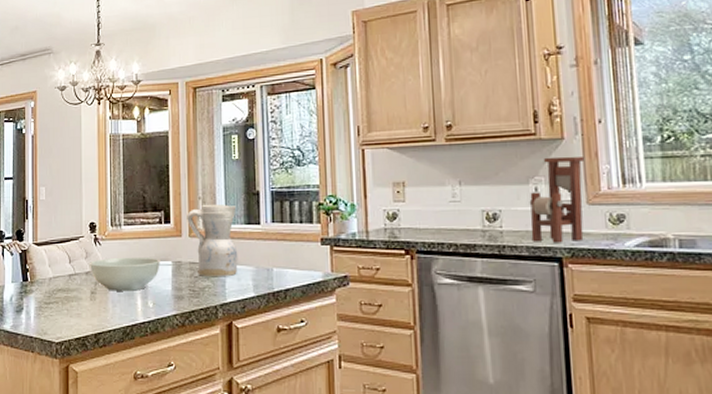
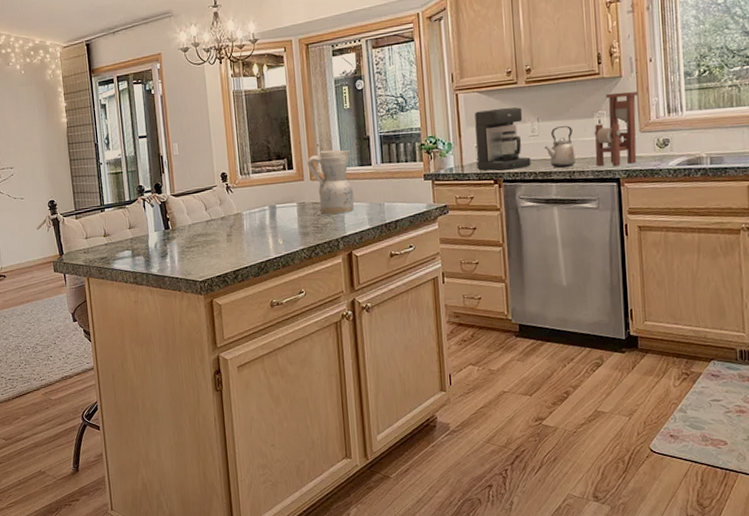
bowl: present [89,258,160,291] -> none [223,201,287,233]
coffee maker: none [384,167,451,241] -> present [475,107,531,171]
kettle: none [468,192,506,240] -> present [544,126,576,168]

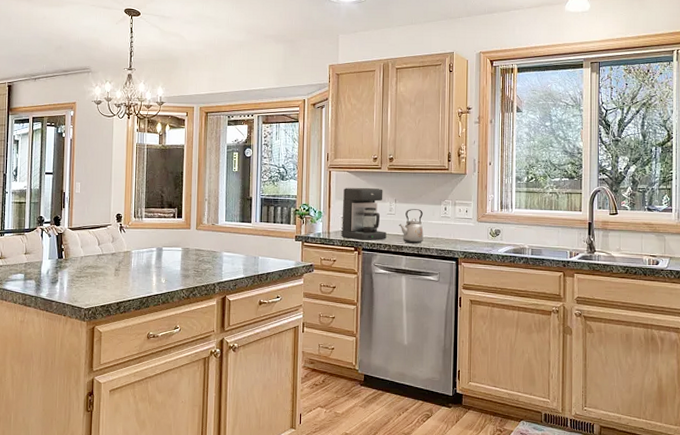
ceramic pitcher: present [307,149,354,215] -> none [195,205,234,262]
paper towel holder: present [594,92,639,167] -> none [440,186,478,248]

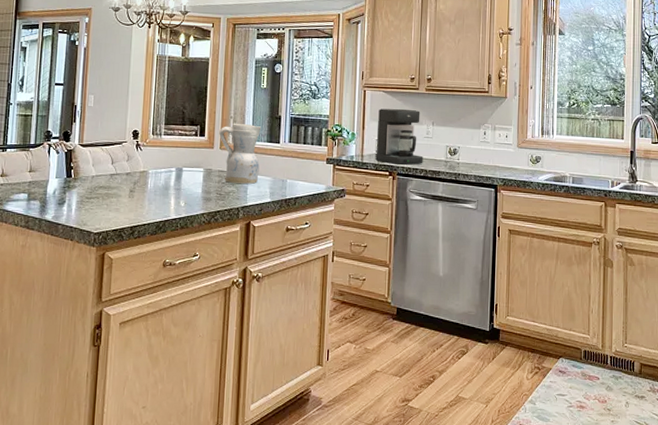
ceramic pitcher: none [195,205,234,262] -> present [219,123,262,185]
kettle: present [399,209,424,244] -> none [436,132,462,169]

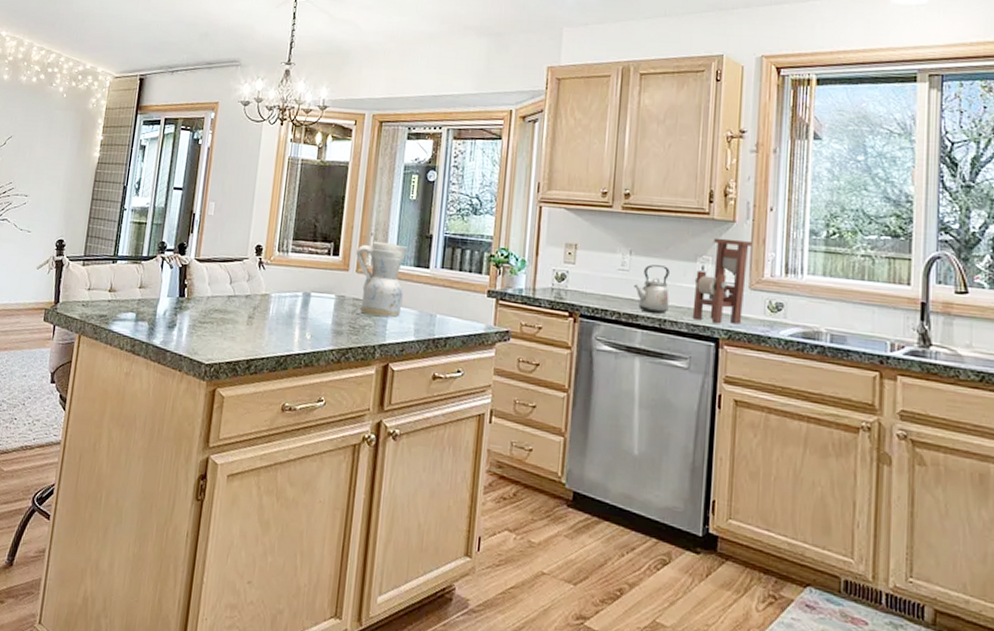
coffee maker: present [375,108,423,165] -> none [551,230,616,305]
kettle: none [436,132,462,169] -> present [634,264,670,314]
paper towel holder: none [478,110,519,175] -> present [692,237,753,325]

